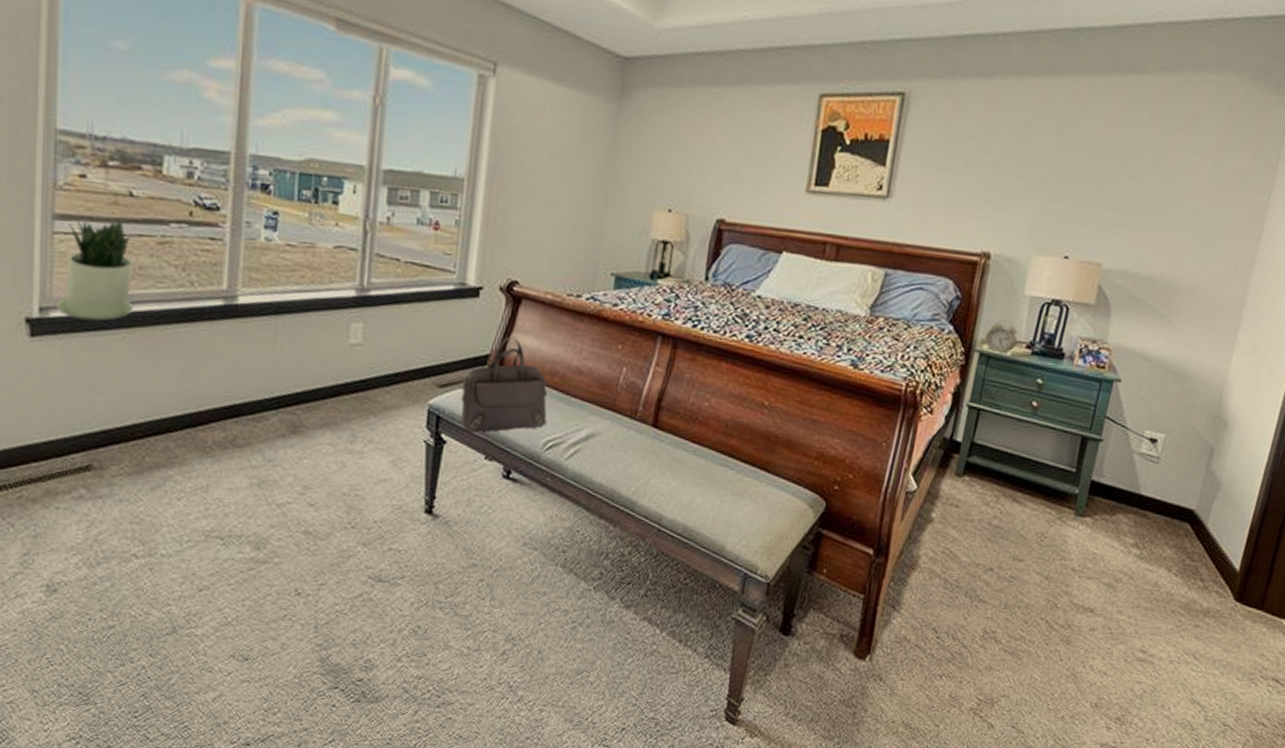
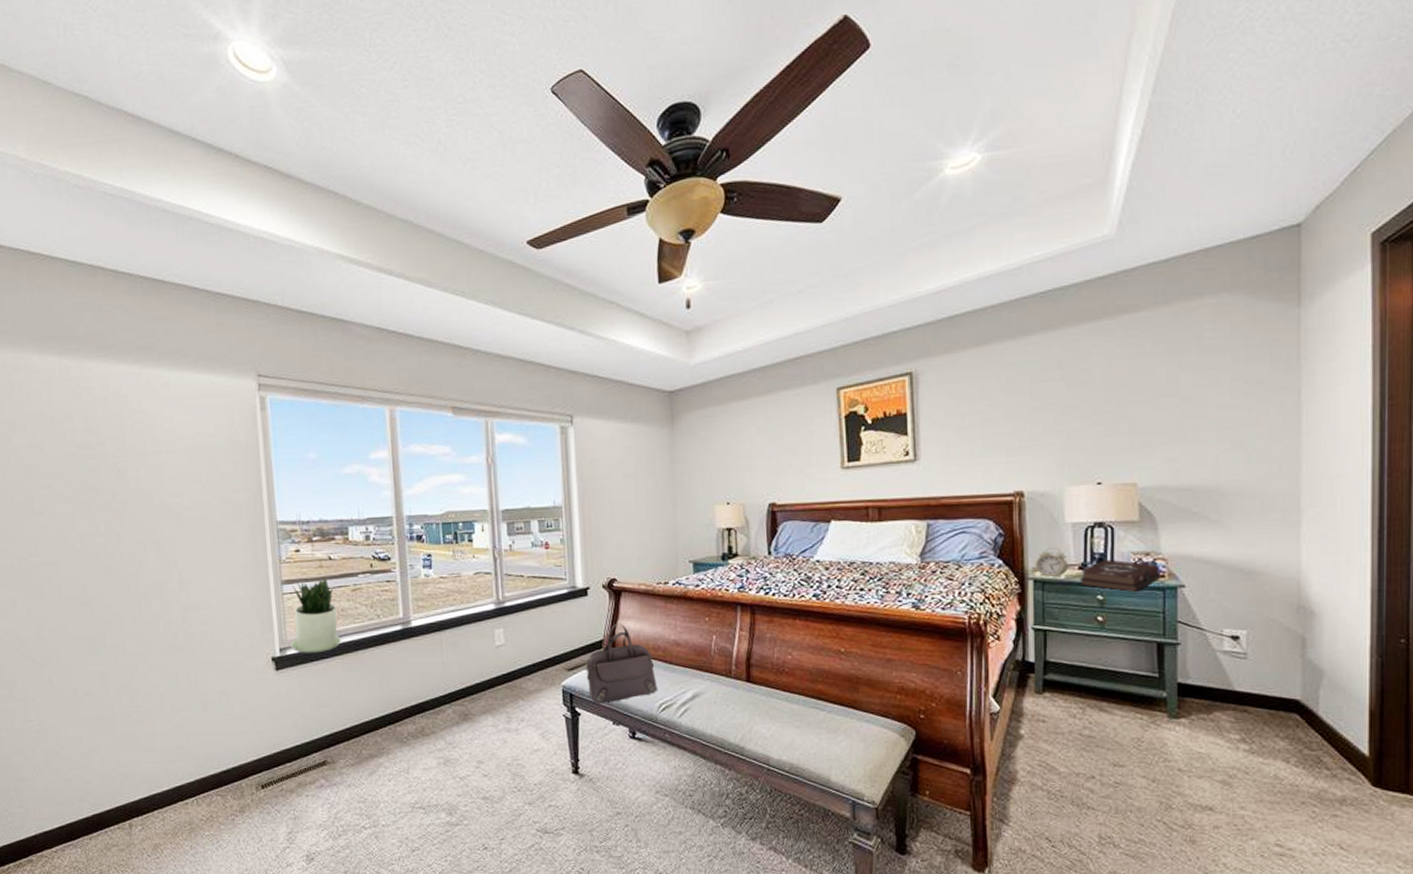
hardback book: none [1022,341,1103,381] -> present [1079,559,1162,593]

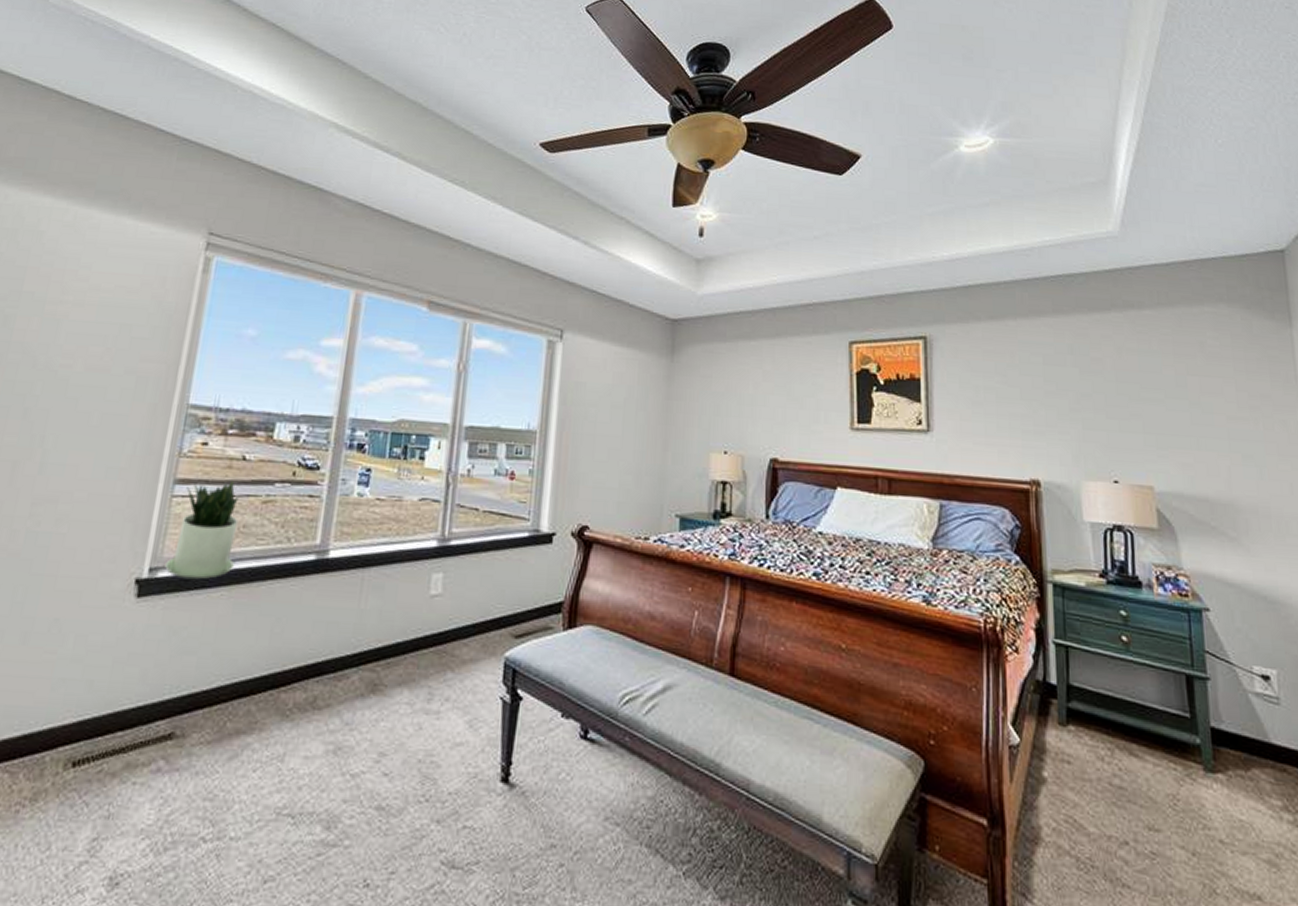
handbag: present [585,623,658,704] -> none [536,582,623,688]
alarm clock: present [1034,548,1068,578] -> none [1053,548,1088,584]
hardback book: present [1079,559,1162,593] -> none [1100,569,1186,612]

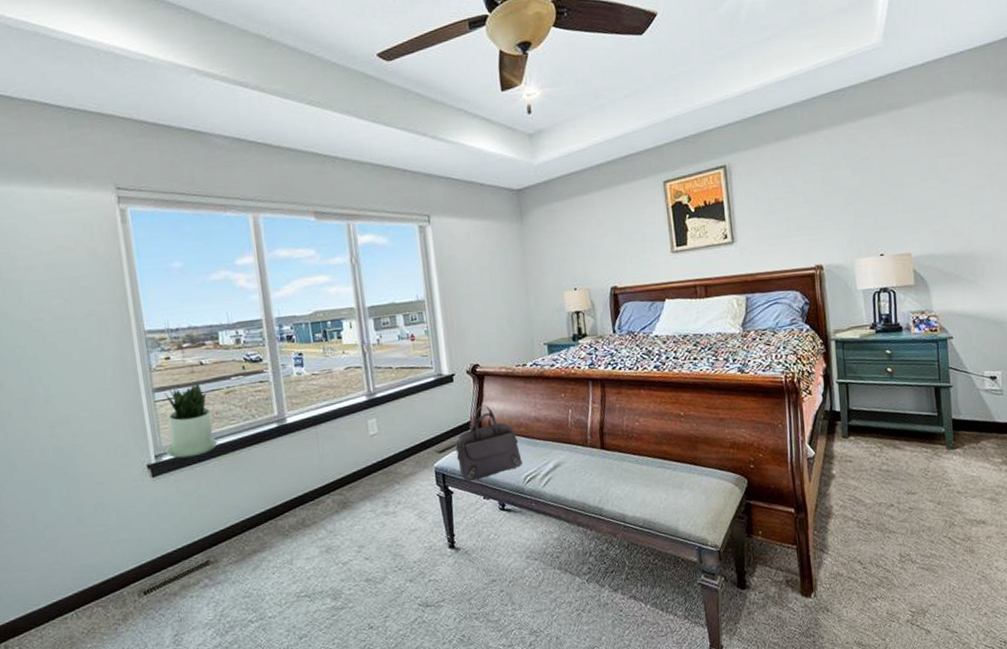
handbag: none [536,582,623,688] -> present [455,405,523,482]

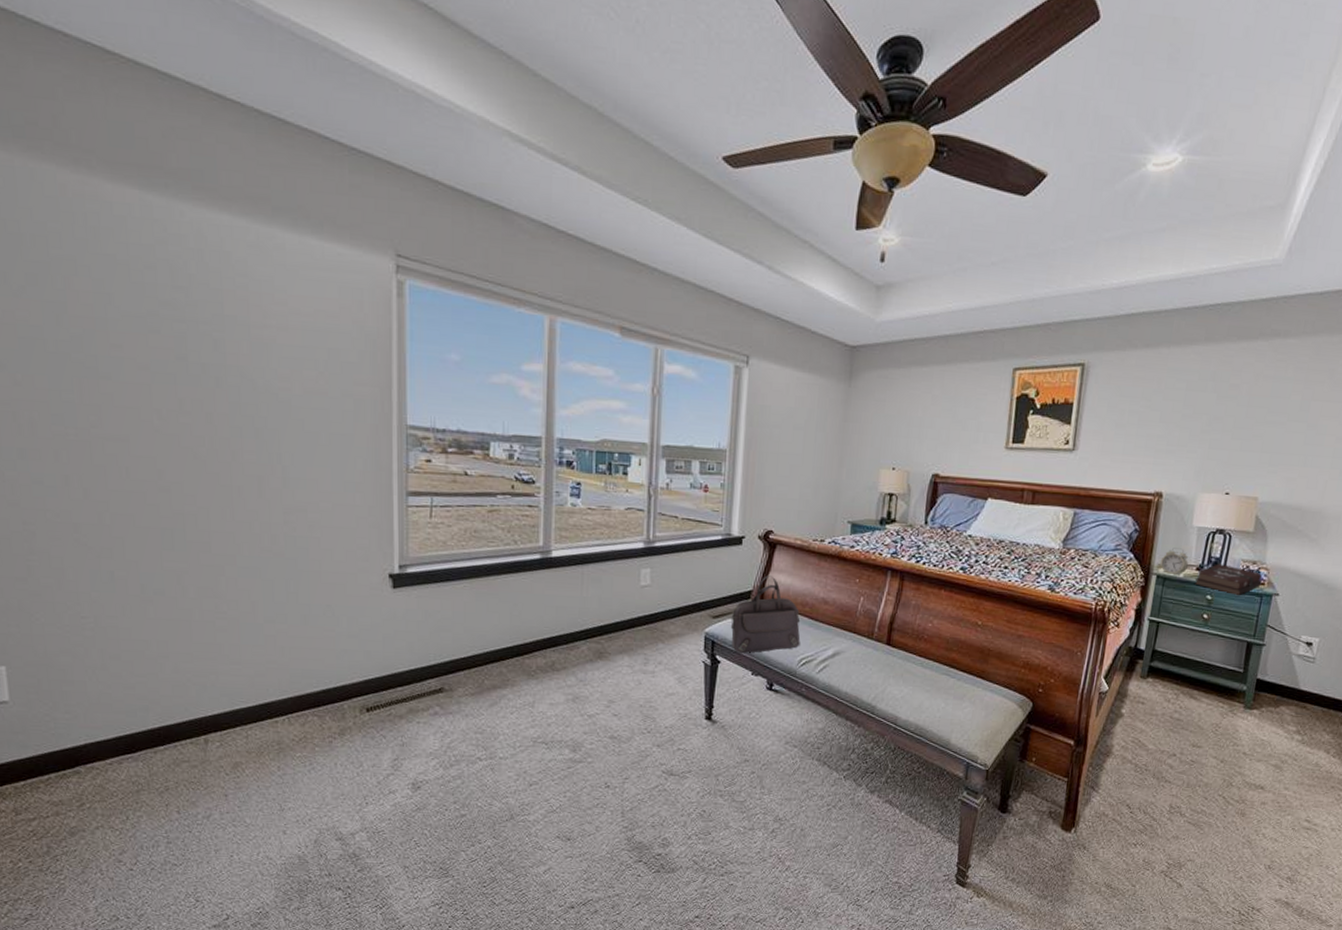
planter: present [164,382,218,459] -> none [412,493,471,575]
alarm clock: none [835,311,862,337] -> present [1160,548,1188,576]
hardback book: none [871,319,935,346] -> present [1194,564,1263,596]

